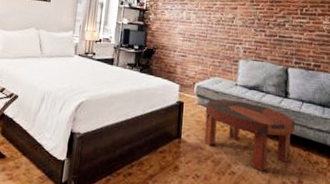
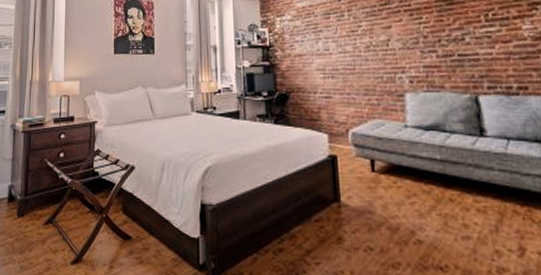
coffee table: present [204,99,296,171] -> none [367,147,504,237]

